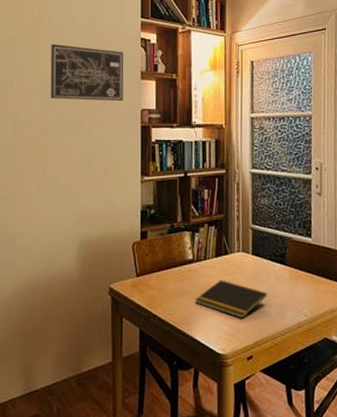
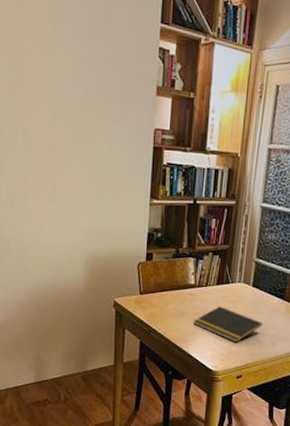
wall art: present [50,43,124,102] -> none [61,45,140,118]

